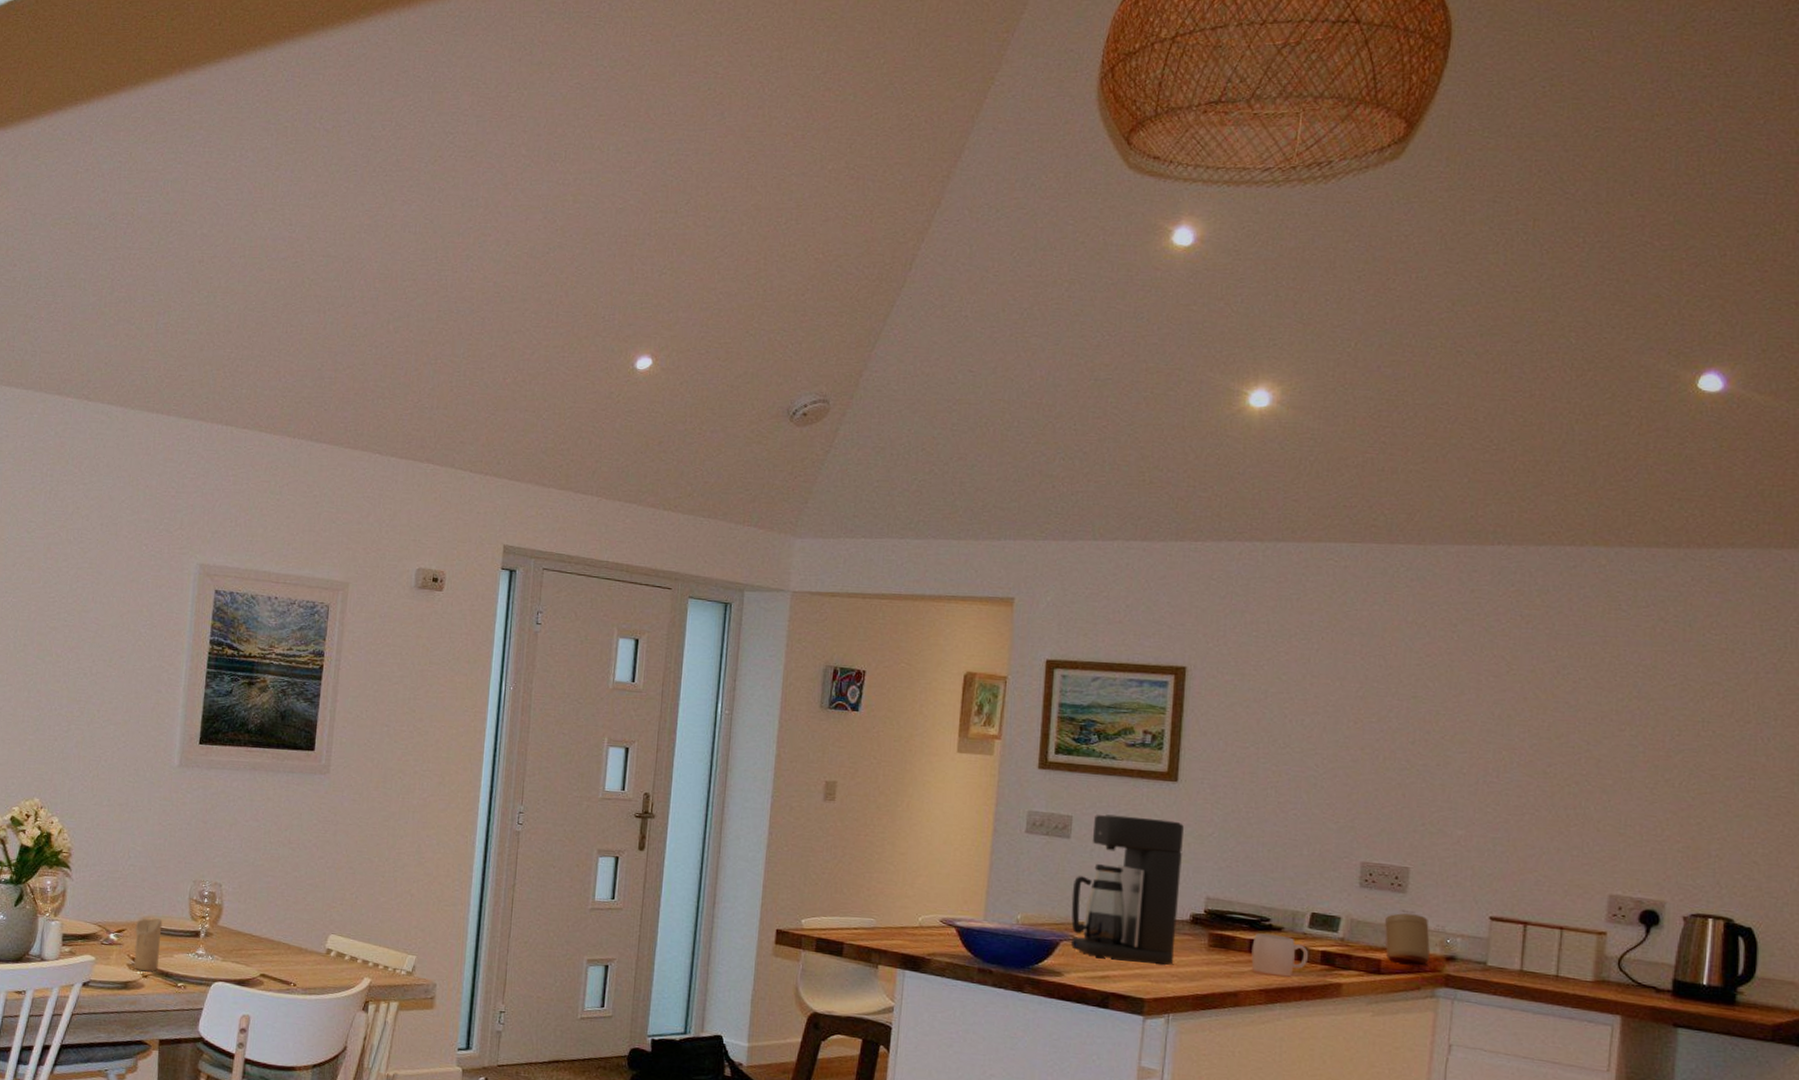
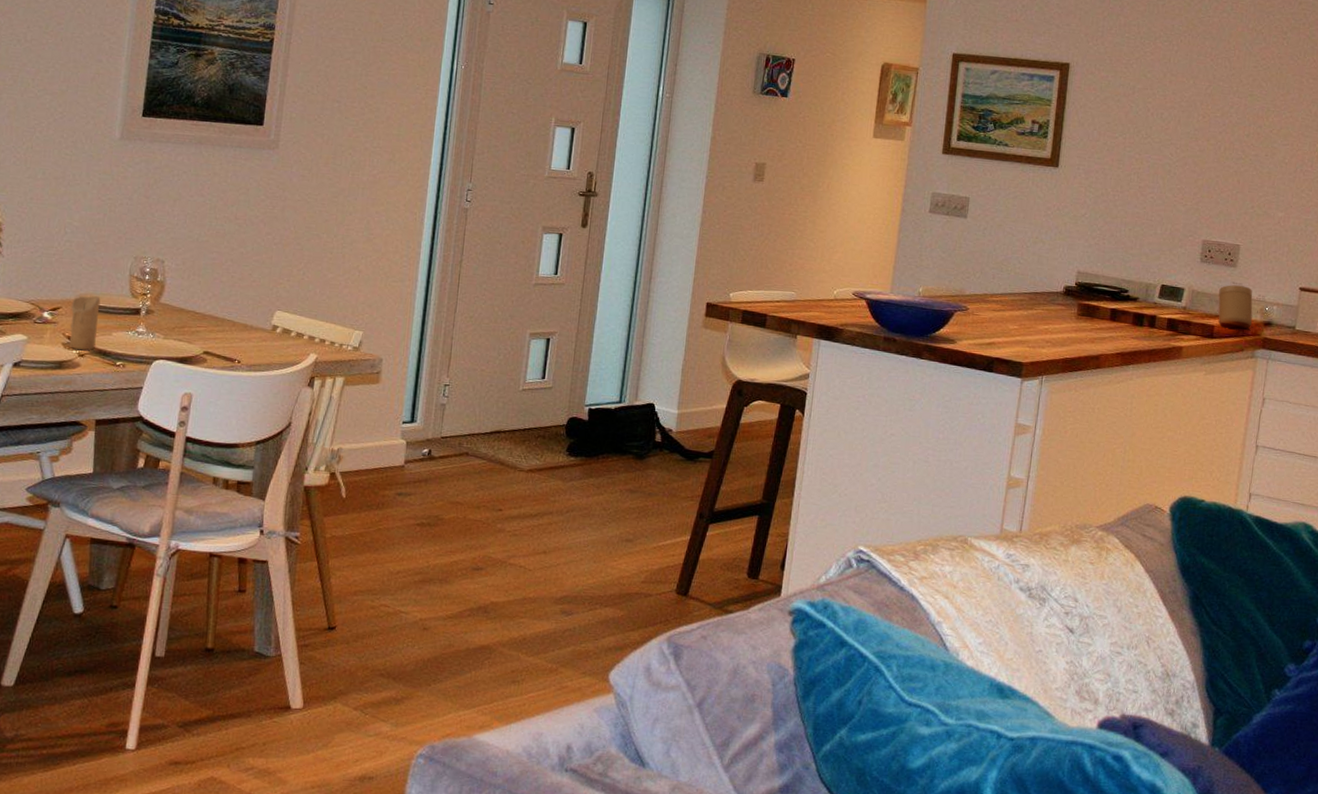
coffee maker: present [1070,814,1184,966] -> none [963,196,1062,333]
mug: present [1251,933,1309,978] -> none [1111,303,1158,343]

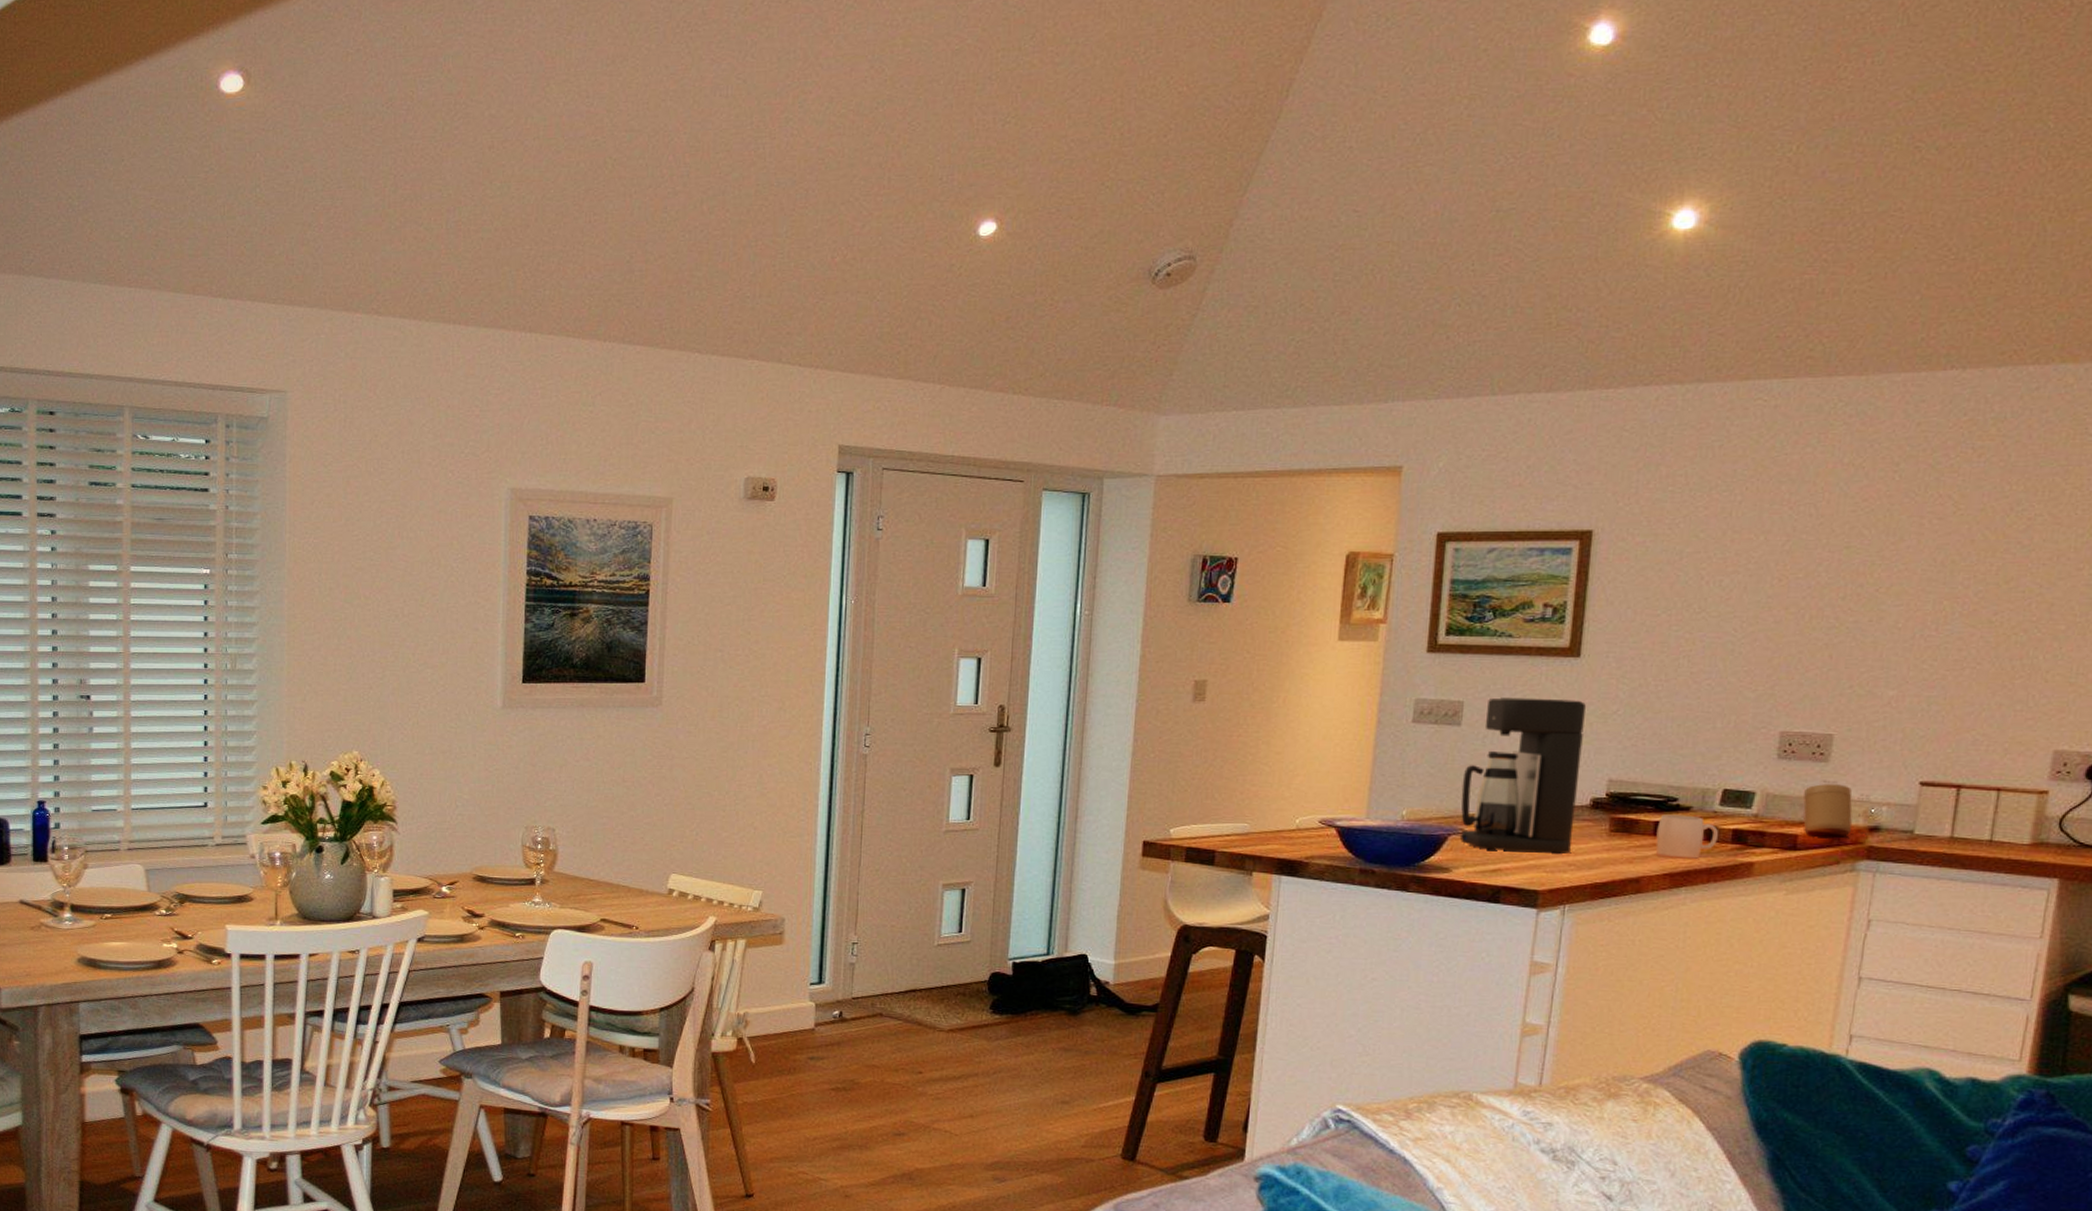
candle: present [69,296,101,350] -> none [468,868,496,922]
coffee maker: none [963,196,1062,333] -> present [1459,697,1586,855]
mug: none [1111,303,1158,343] -> present [1655,814,1719,860]

